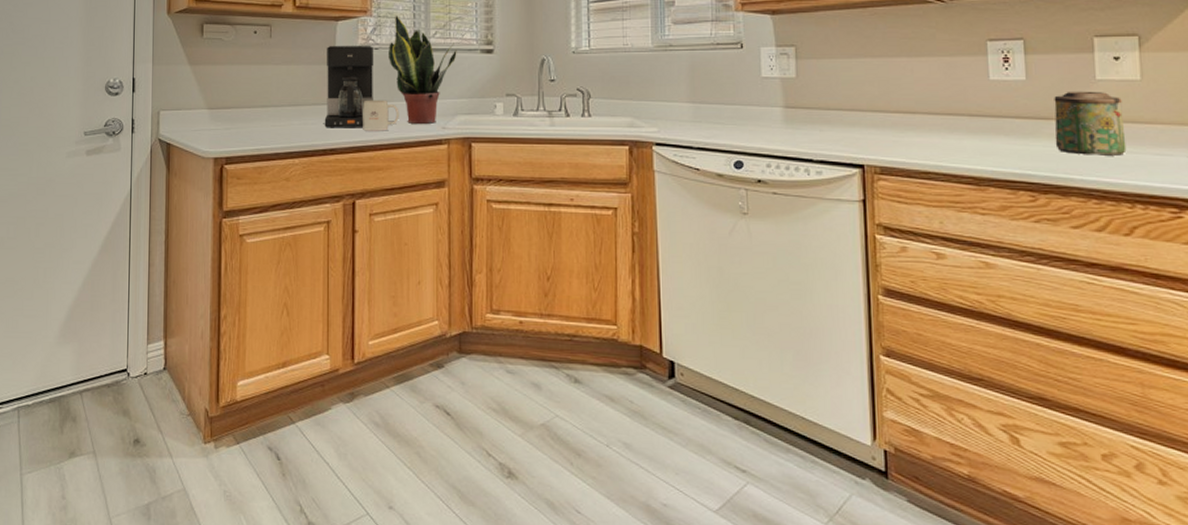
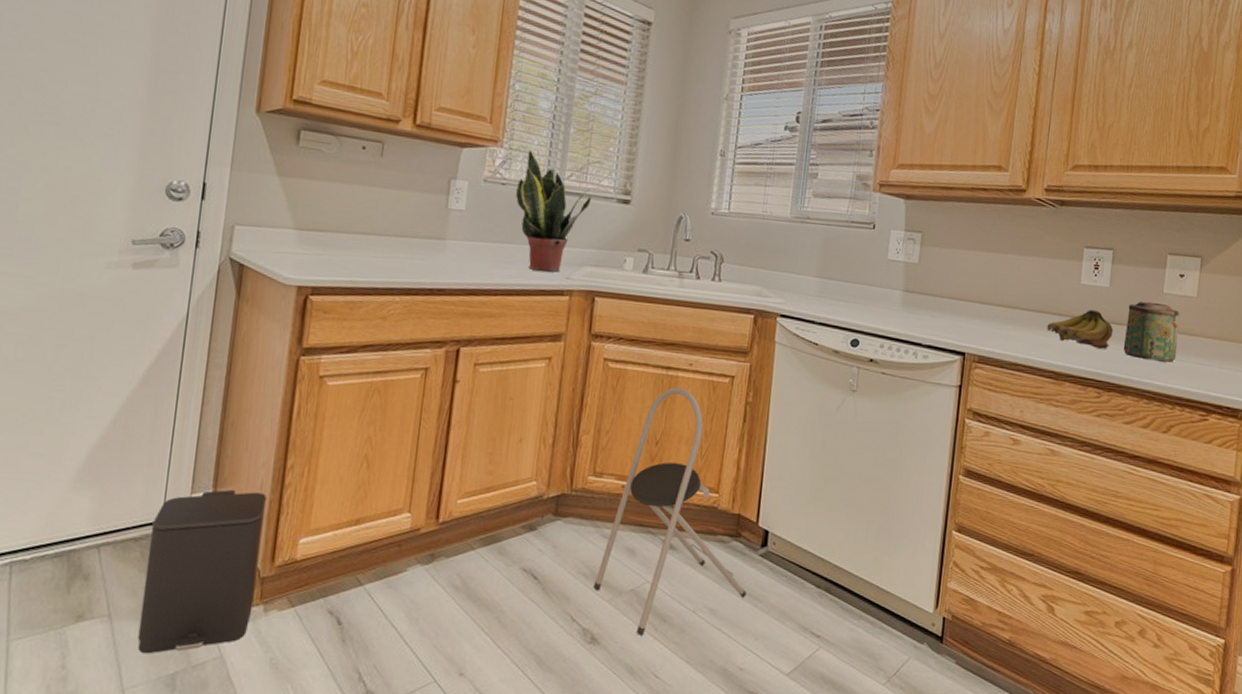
pedal bin: none [117,339,207,486] -> present [137,489,266,653]
coffee maker: present [324,46,374,128] -> none [434,174,500,269]
mug: present [361,100,399,131] -> none [478,239,521,276]
step stool: none [504,223,660,470] -> present [593,387,746,636]
fruit: none [956,107,1040,149] -> present [1047,310,1114,350]

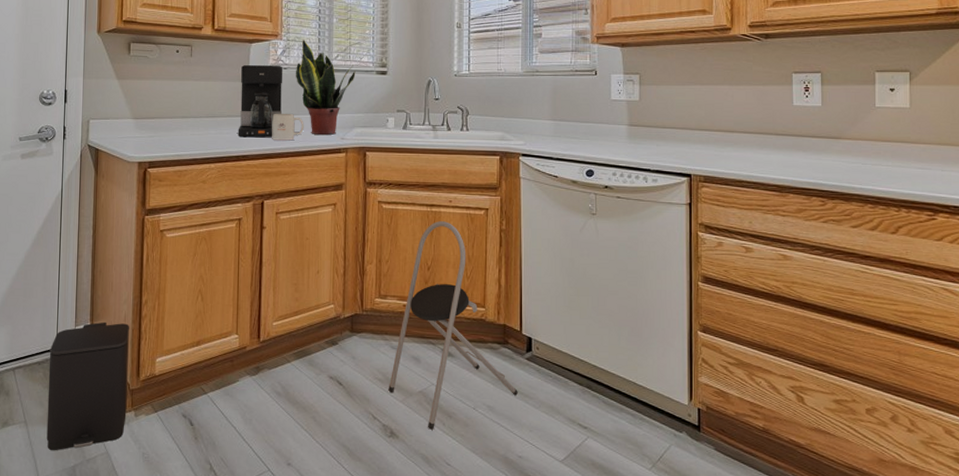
coffee maker: none [434,174,500,269] -> present [238,65,283,138]
mug: none [478,239,521,276] -> present [271,113,304,141]
fruit: present [1047,310,1114,350] -> none [765,128,831,163]
canister: present [1123,301,1180,363] -> none [842,115,896,169]

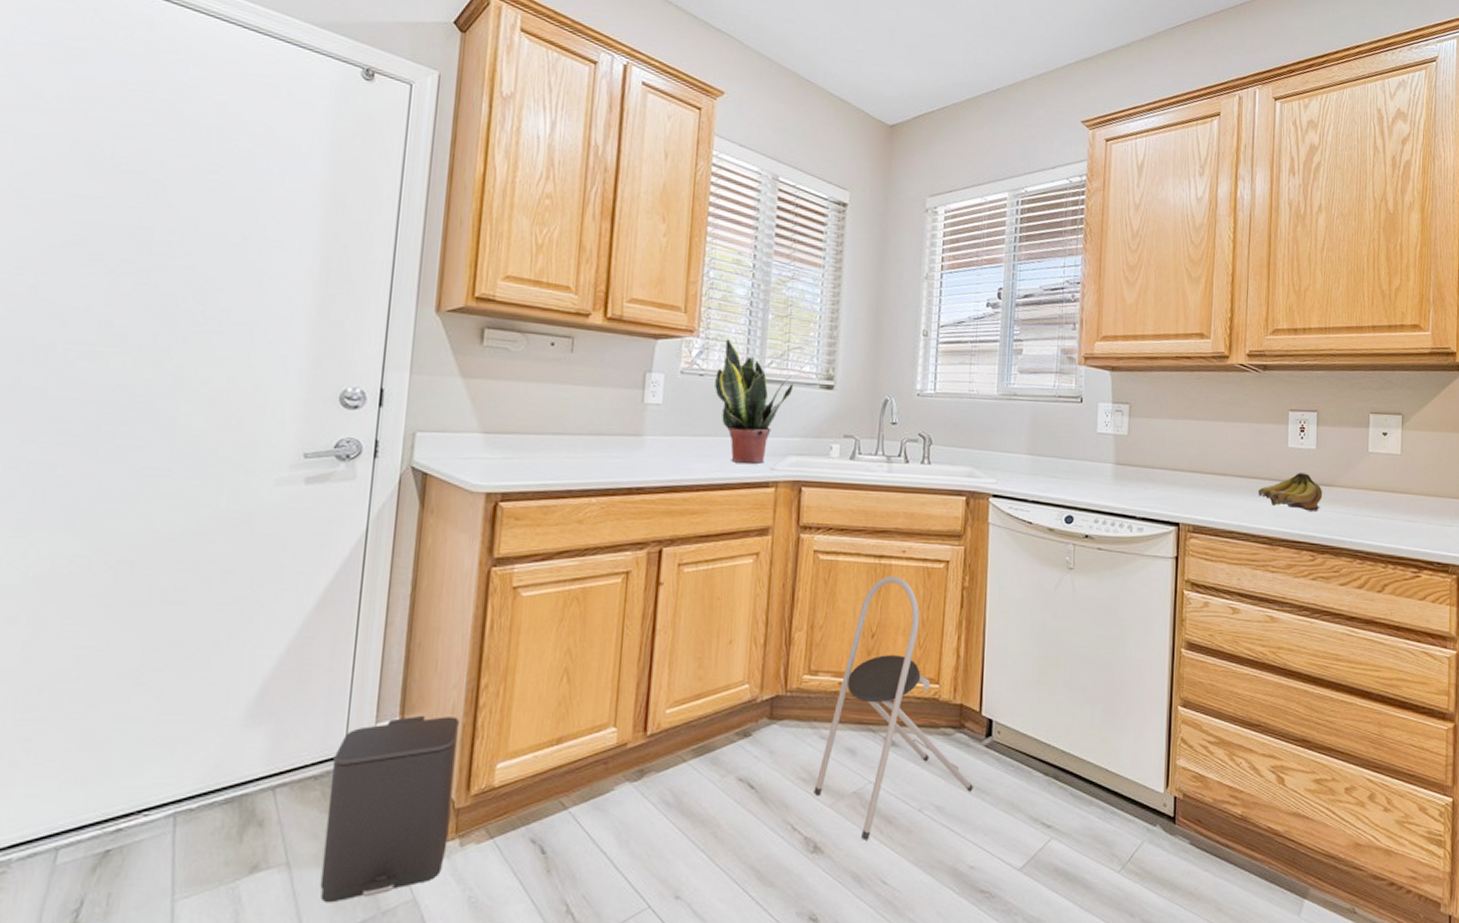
coffee maker: present [238,65,283,138] -> none [631,368,698,464]
mug: present [271,113,304,141] -> none [677,432,723,470]
fruit: none [765,128,831,163] -> present [1258,473,1323,513]

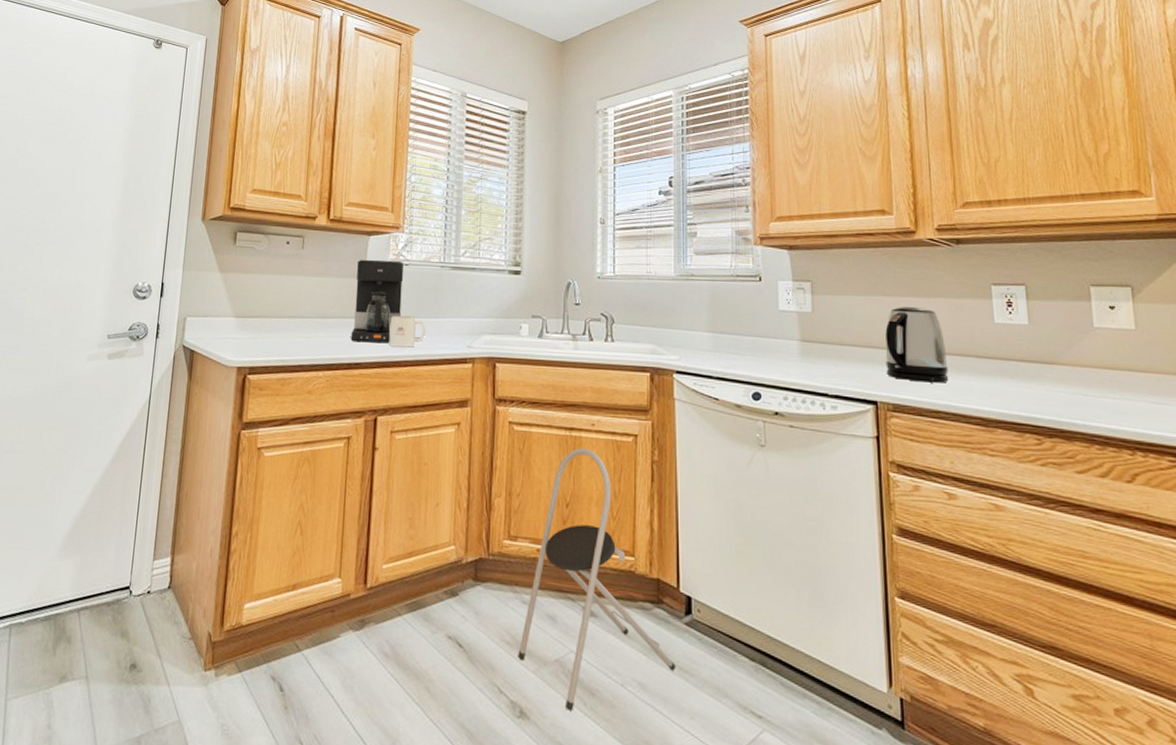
pedal bin: present [320,715,459,902] -> none [109,556,215,715]
coffee maker: none [631,368,698,464] -> present [350,260,404,343]
mug: none [677,432,723,470] -> present [388,315,426,348]
potted plant: present [715,338,794,464] -> none [418,232,485,342]
kettle: none [1190,430,1245,505] -> present [885,306,949,383]
fruit: present [1258,473,1323,513] -> none [964,349,1043,392]

